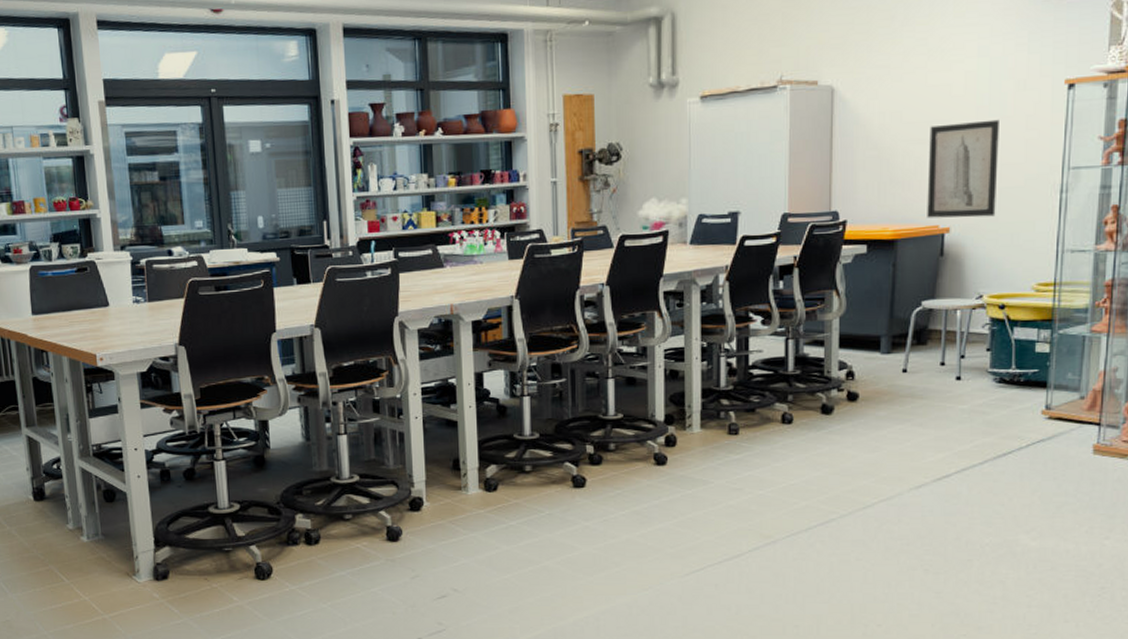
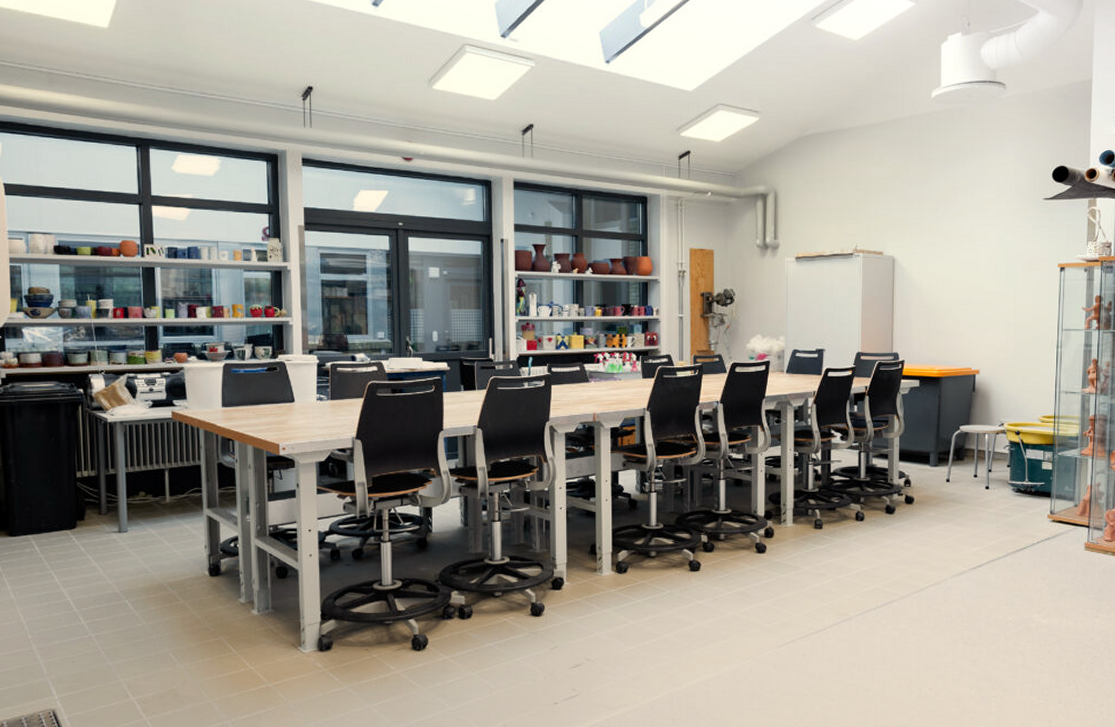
wall art: present [927,119,999,218] -> none [963,290,1013,363]

